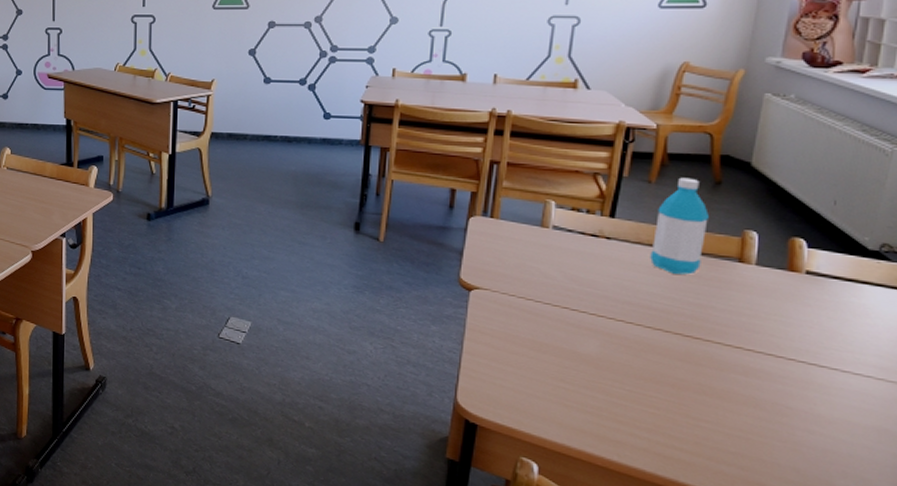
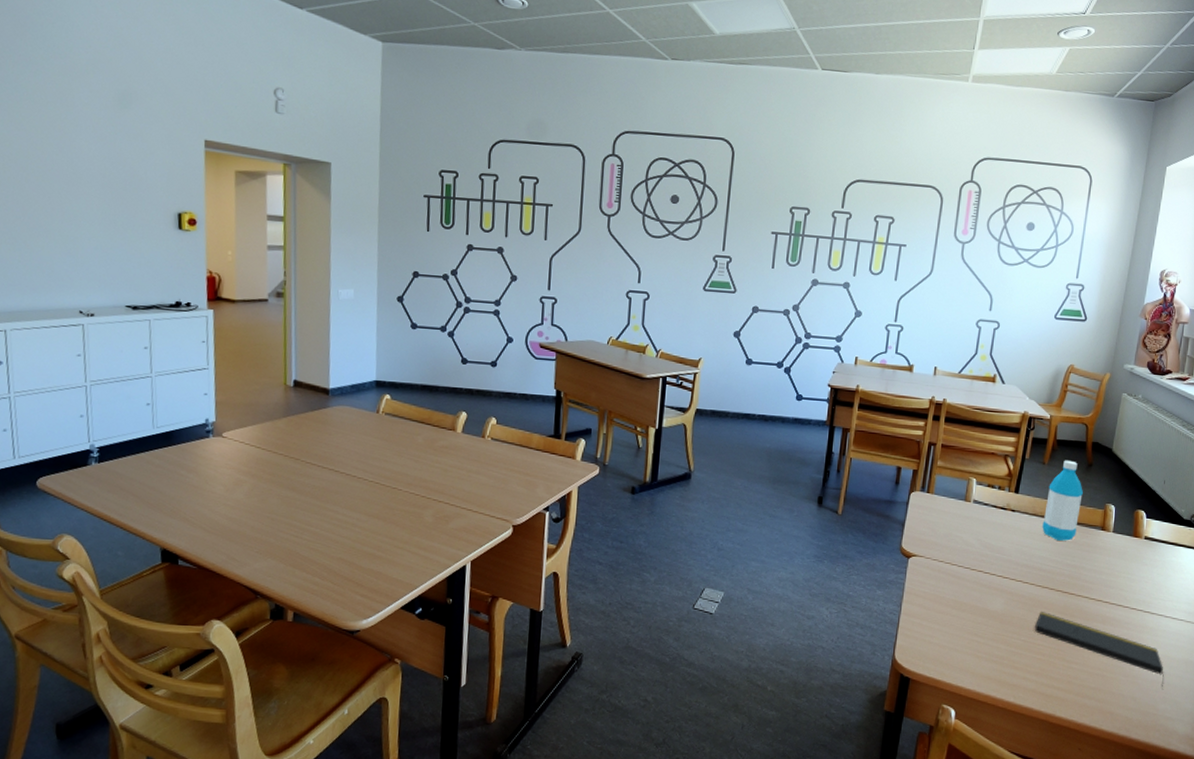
notepad: none [645,356,842,461] -> present [1035,610,1164,689]

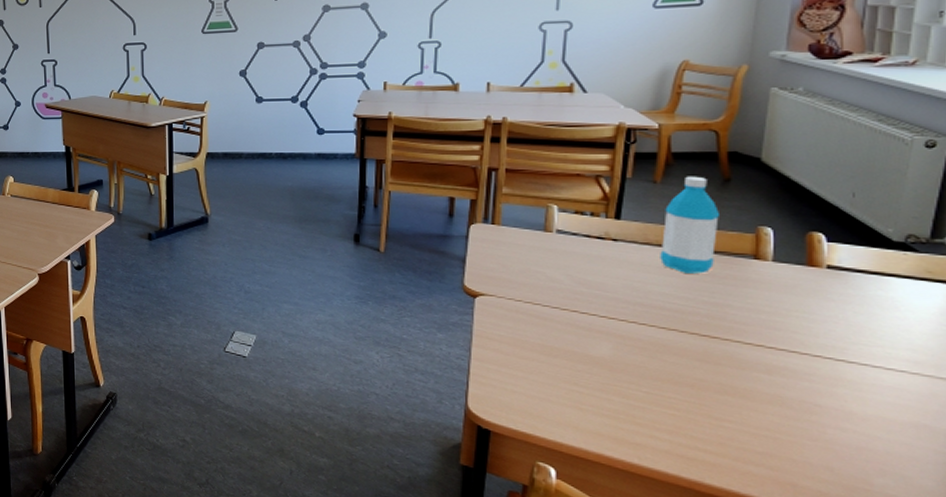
notepad: present [1035,610,1164,689] -> none [662,357,878,459]

